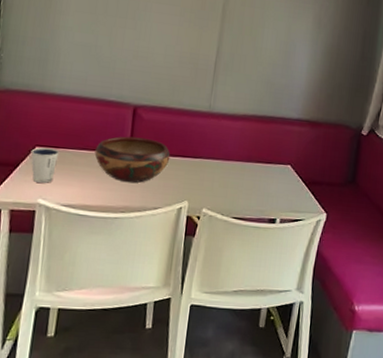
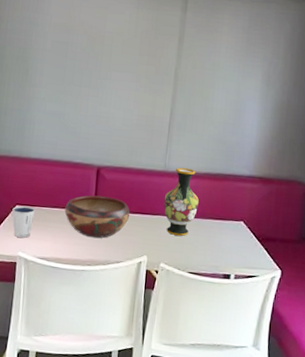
vase: none [207,109,245,180] -> present [163,167,199,236]

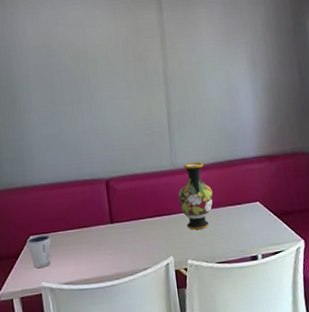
decorative bowl: present [64,195,130,238] -> none [81,206,148,251]

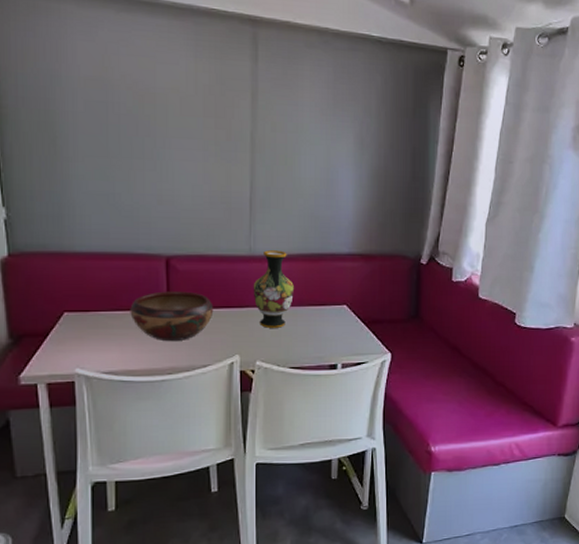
dixie cup: present [27,234,51,268] -> none [59,313,91,351]
decorative bowl: none [81,206,148,251] -> present [130,291,214,342]

